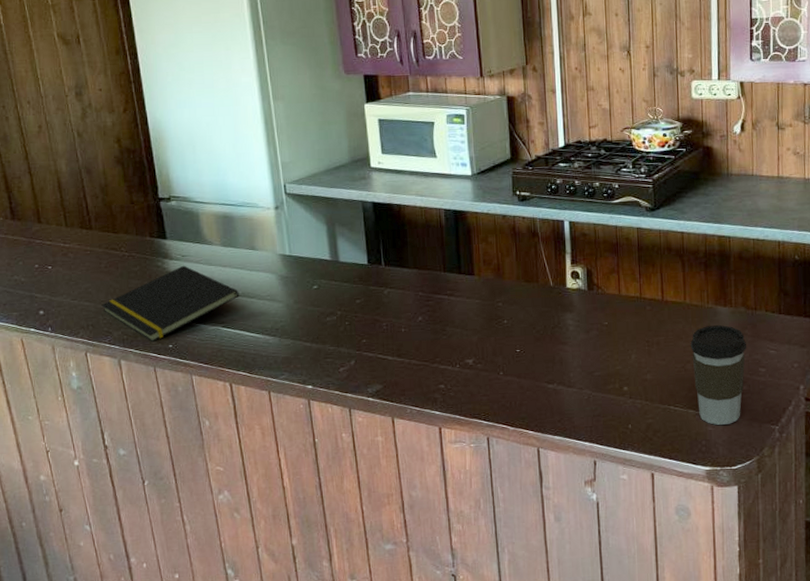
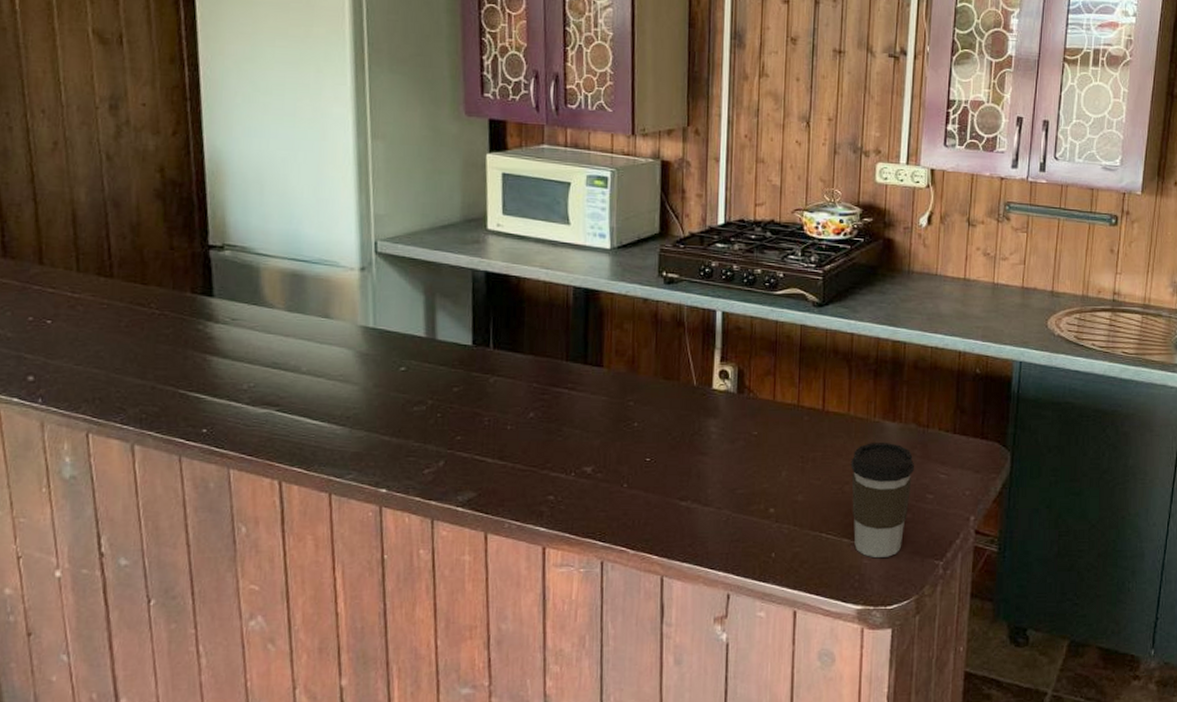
notepad: present [101,265,239,343] -> none [115,331,303,425]

